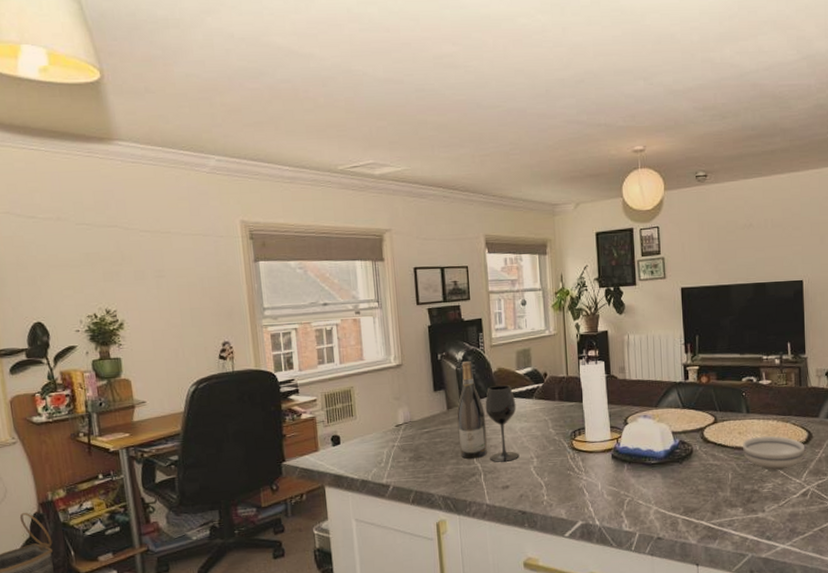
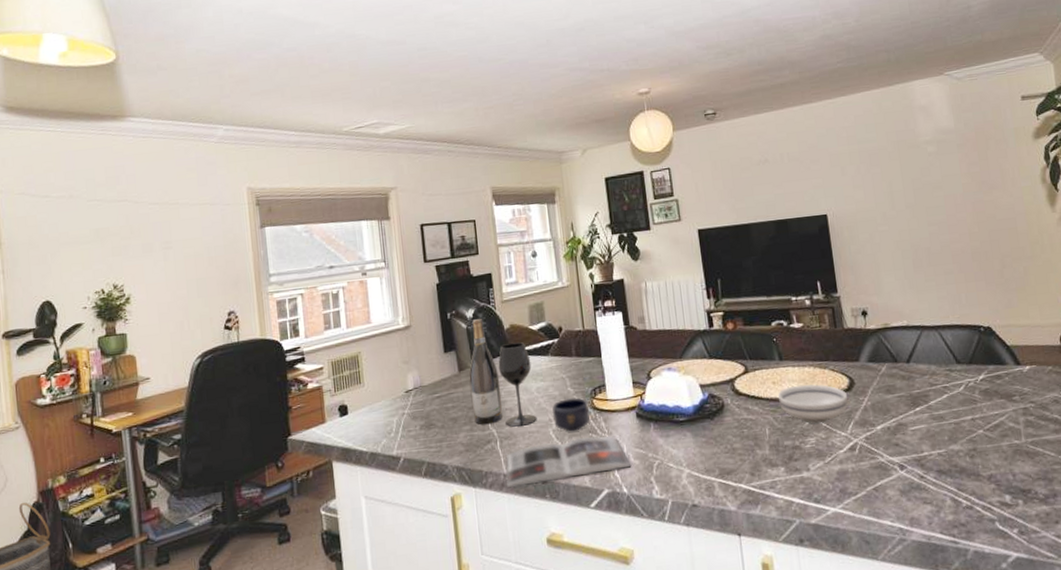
magazine: none [488,473,605,517] -> present [506,435,632,488]
mug: none [533,438,569,469] -> present [552,398,591,432]

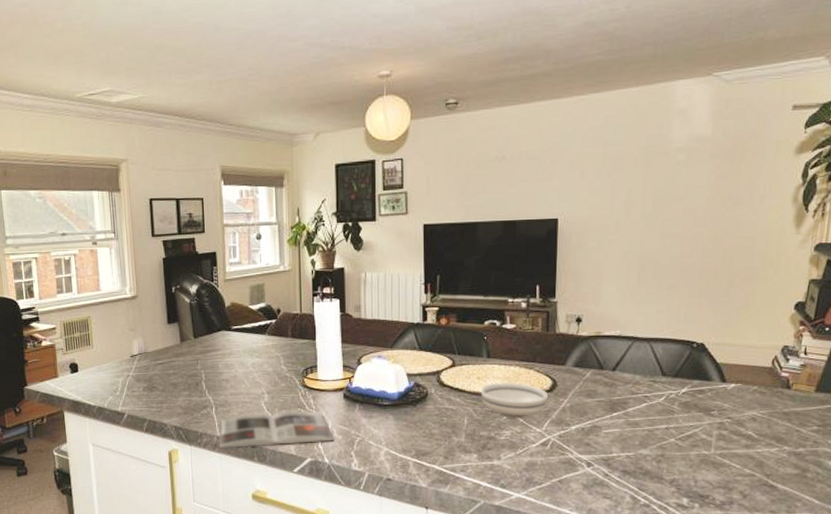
wine bottle: present [469,318,503,425] -> none [190,294,220,391]
wineglass: present [498,342,537,427] -> none [218,320,251,396]
mug: present [552,398,591,432] -> none [265,375,301,405]

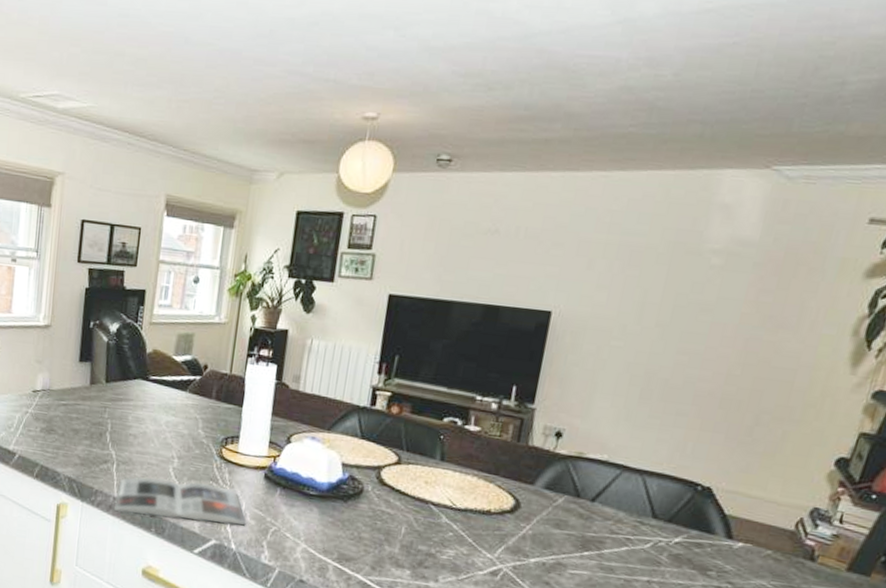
bowl: present [480,382,549,418] -> none [425,491,508,538]

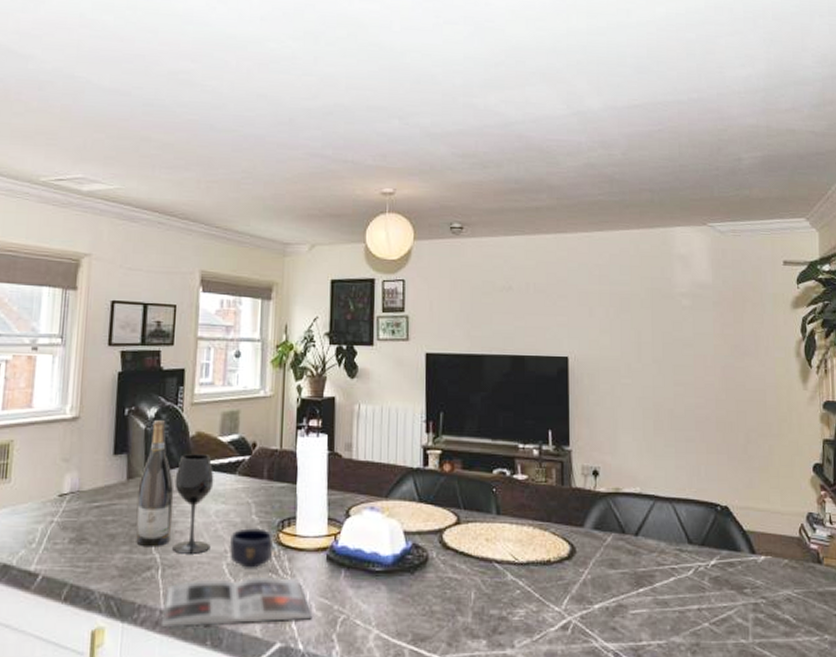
wine bottle: none [96,334,131,445] -> present [135,419,174,546]
wineglass: none [126,368,167,456] -> present [172,454,214,554]
mug: none [176,440,217,475] -> present [229,528,274,568]

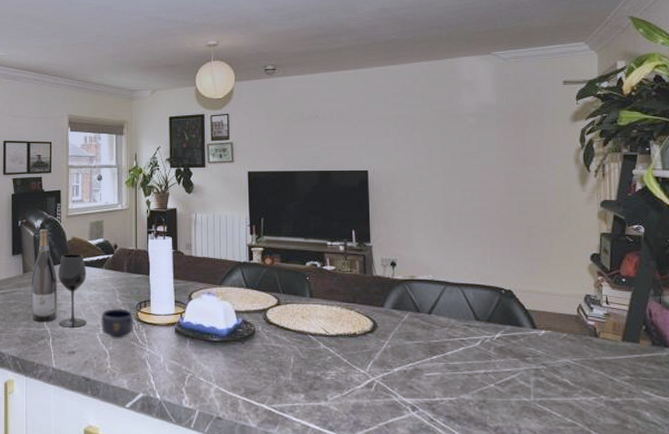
magazine: present [160,576,313,628] -> none [53,344,166,381]

